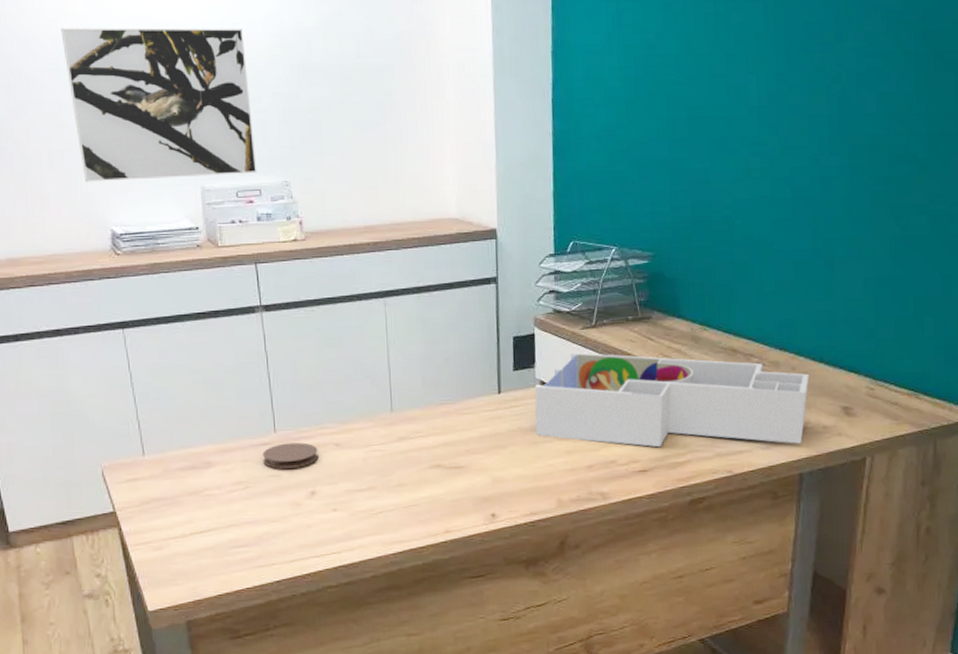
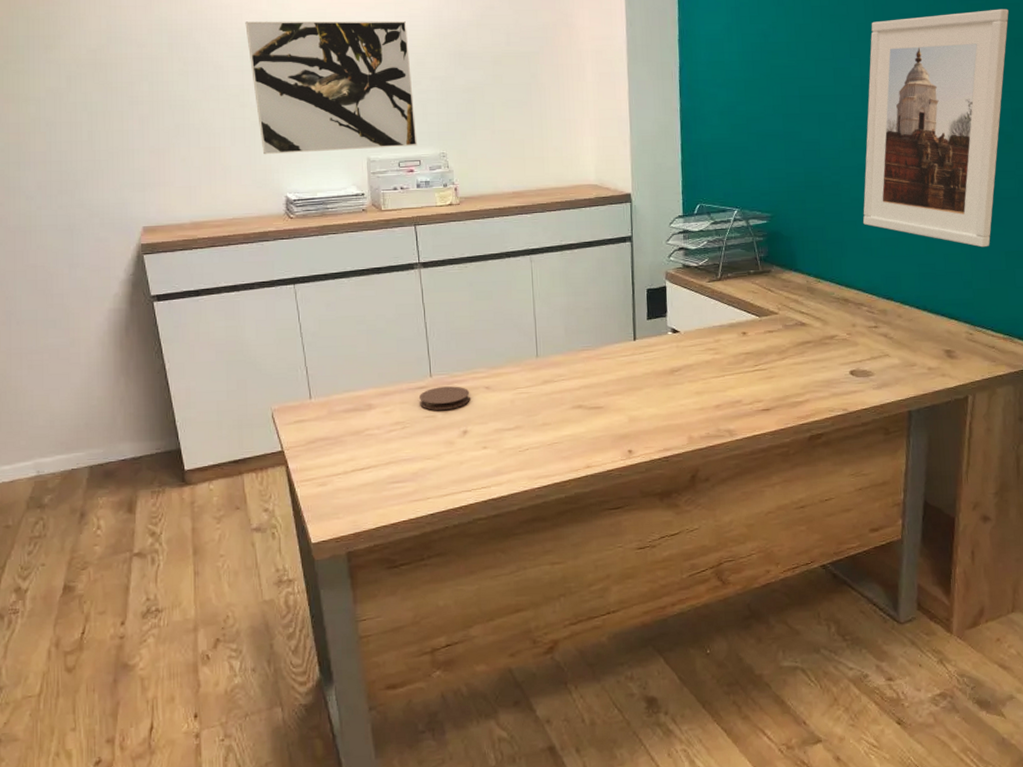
desk organizer: present [535,352,809,448] -> none [667,303,914,388]
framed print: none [756,17,929,292] -> present [863,9,1009,248]

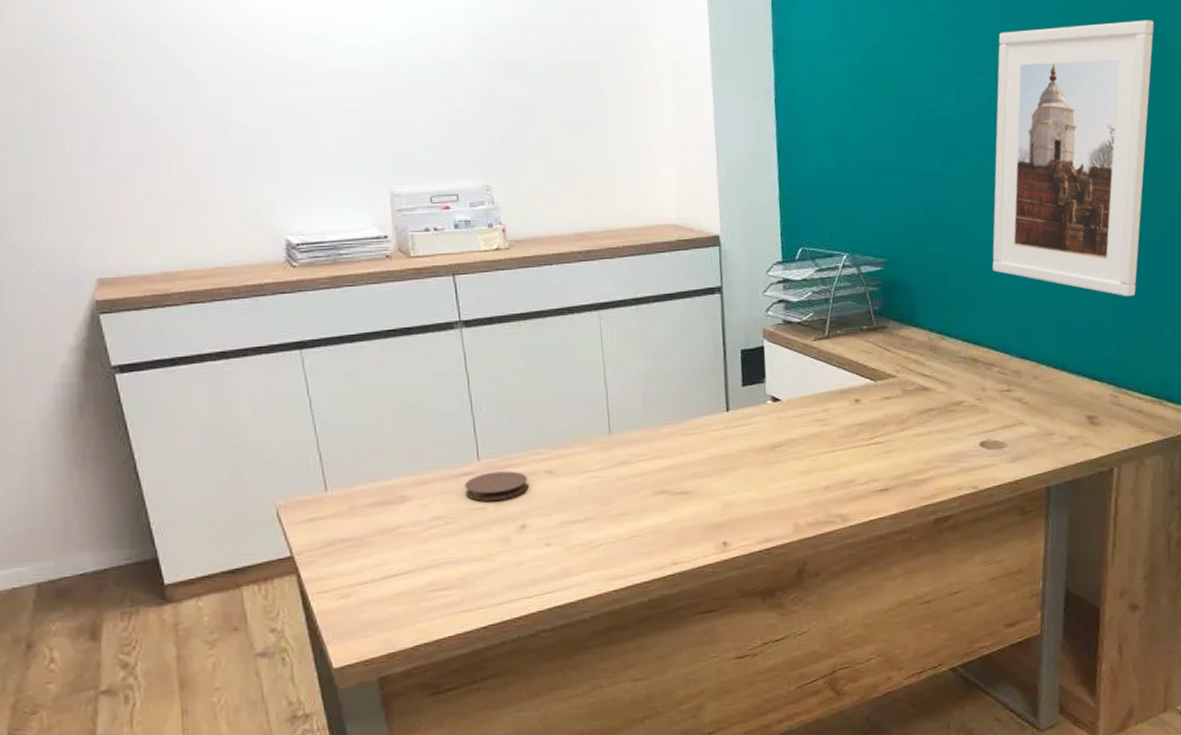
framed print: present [245,20,418,155] -> none [225,18,454,187]

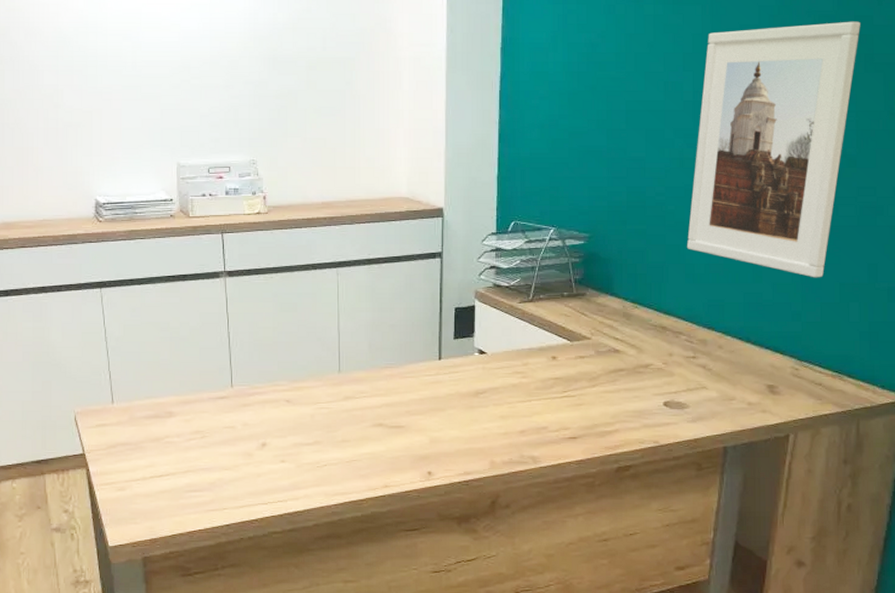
coaster: present [464,471,529,501] -> none [219,398,270,421]

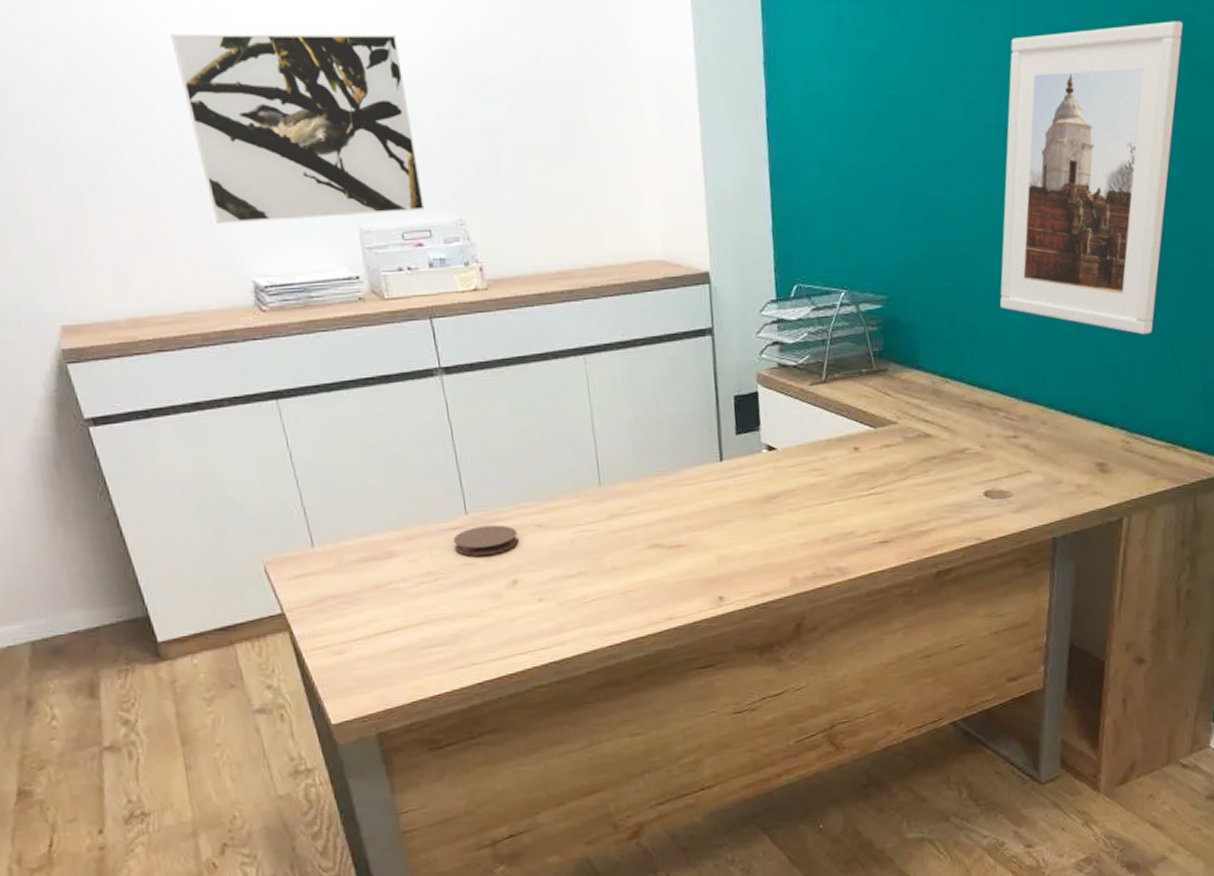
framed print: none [61,20,228,157] -> present [170,33,426,225]
coaster: none [219,398,270,421] -> present [452,525,519,556]

